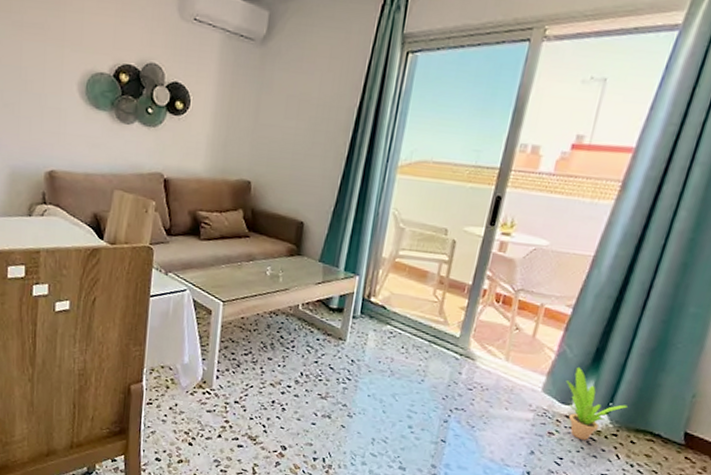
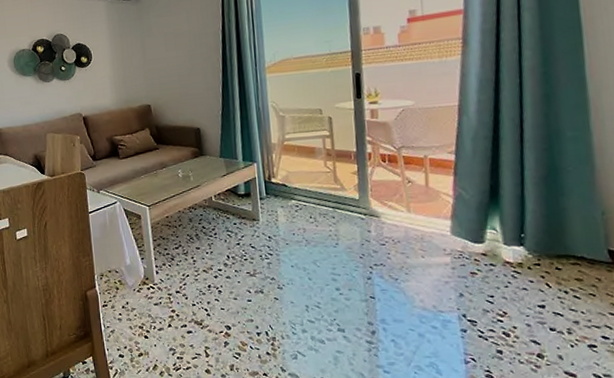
potted plant: present [566,366,628,440] -> none [471,205,540,274]

